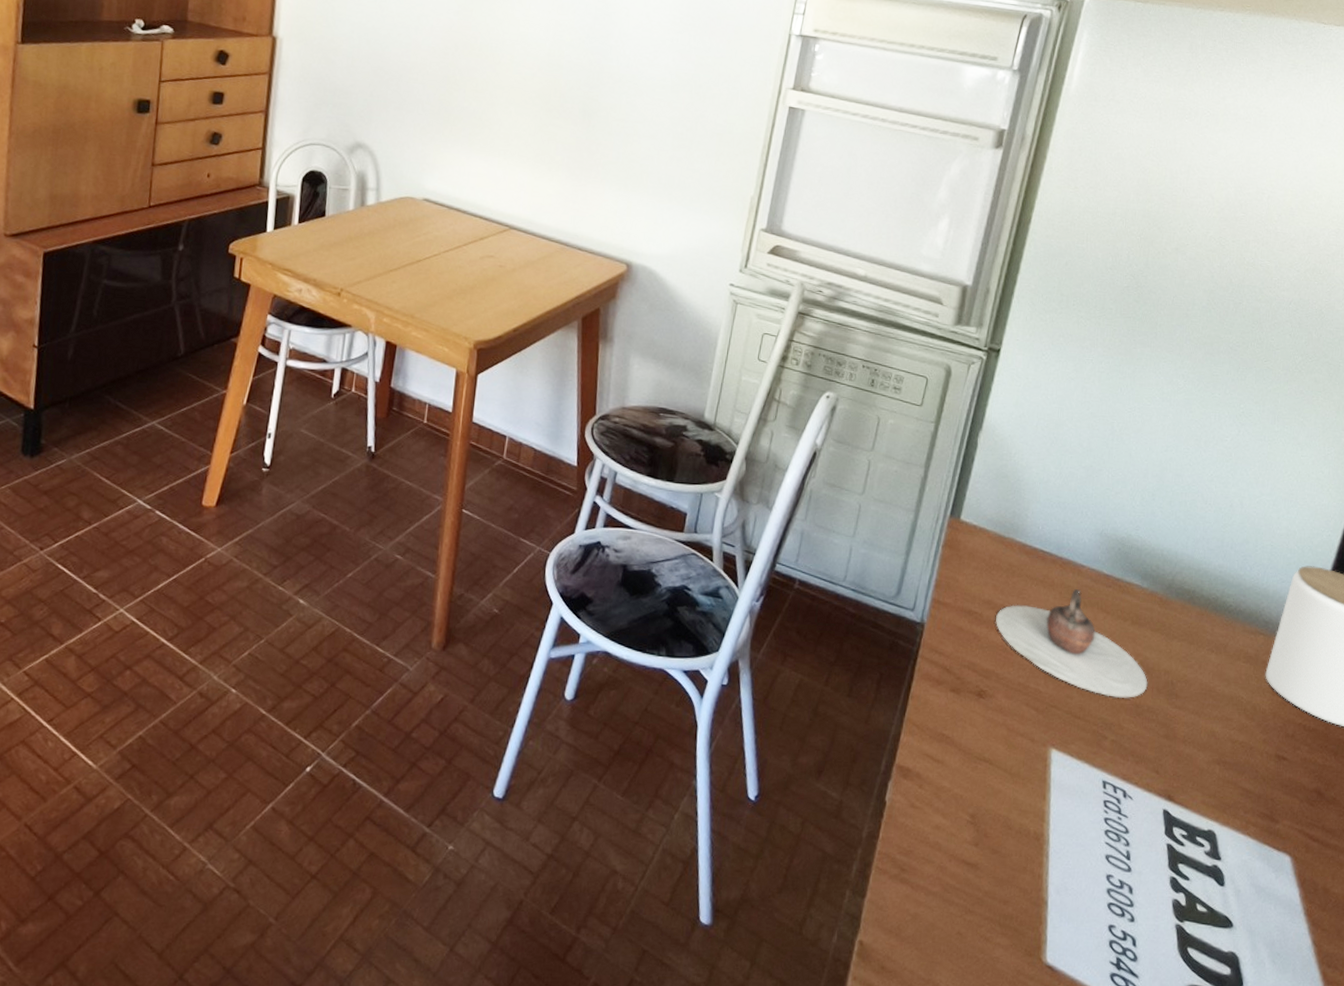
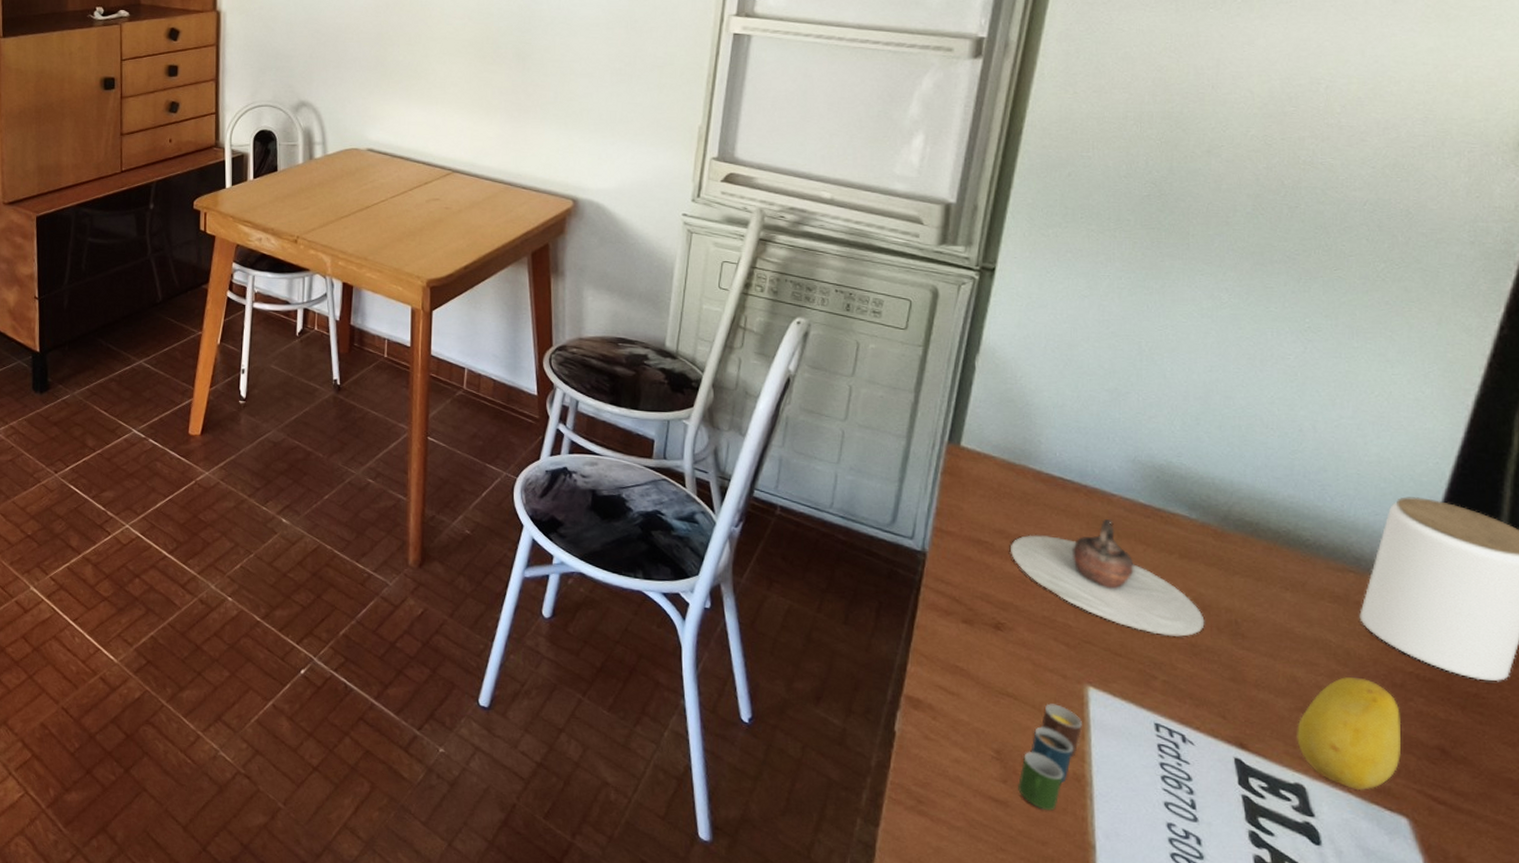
cup: none [987,766,1044,870] -> present [1018,703,1082,811]
fruit: none [1212,729,1290,834] -> present [1297,676,1401,791]

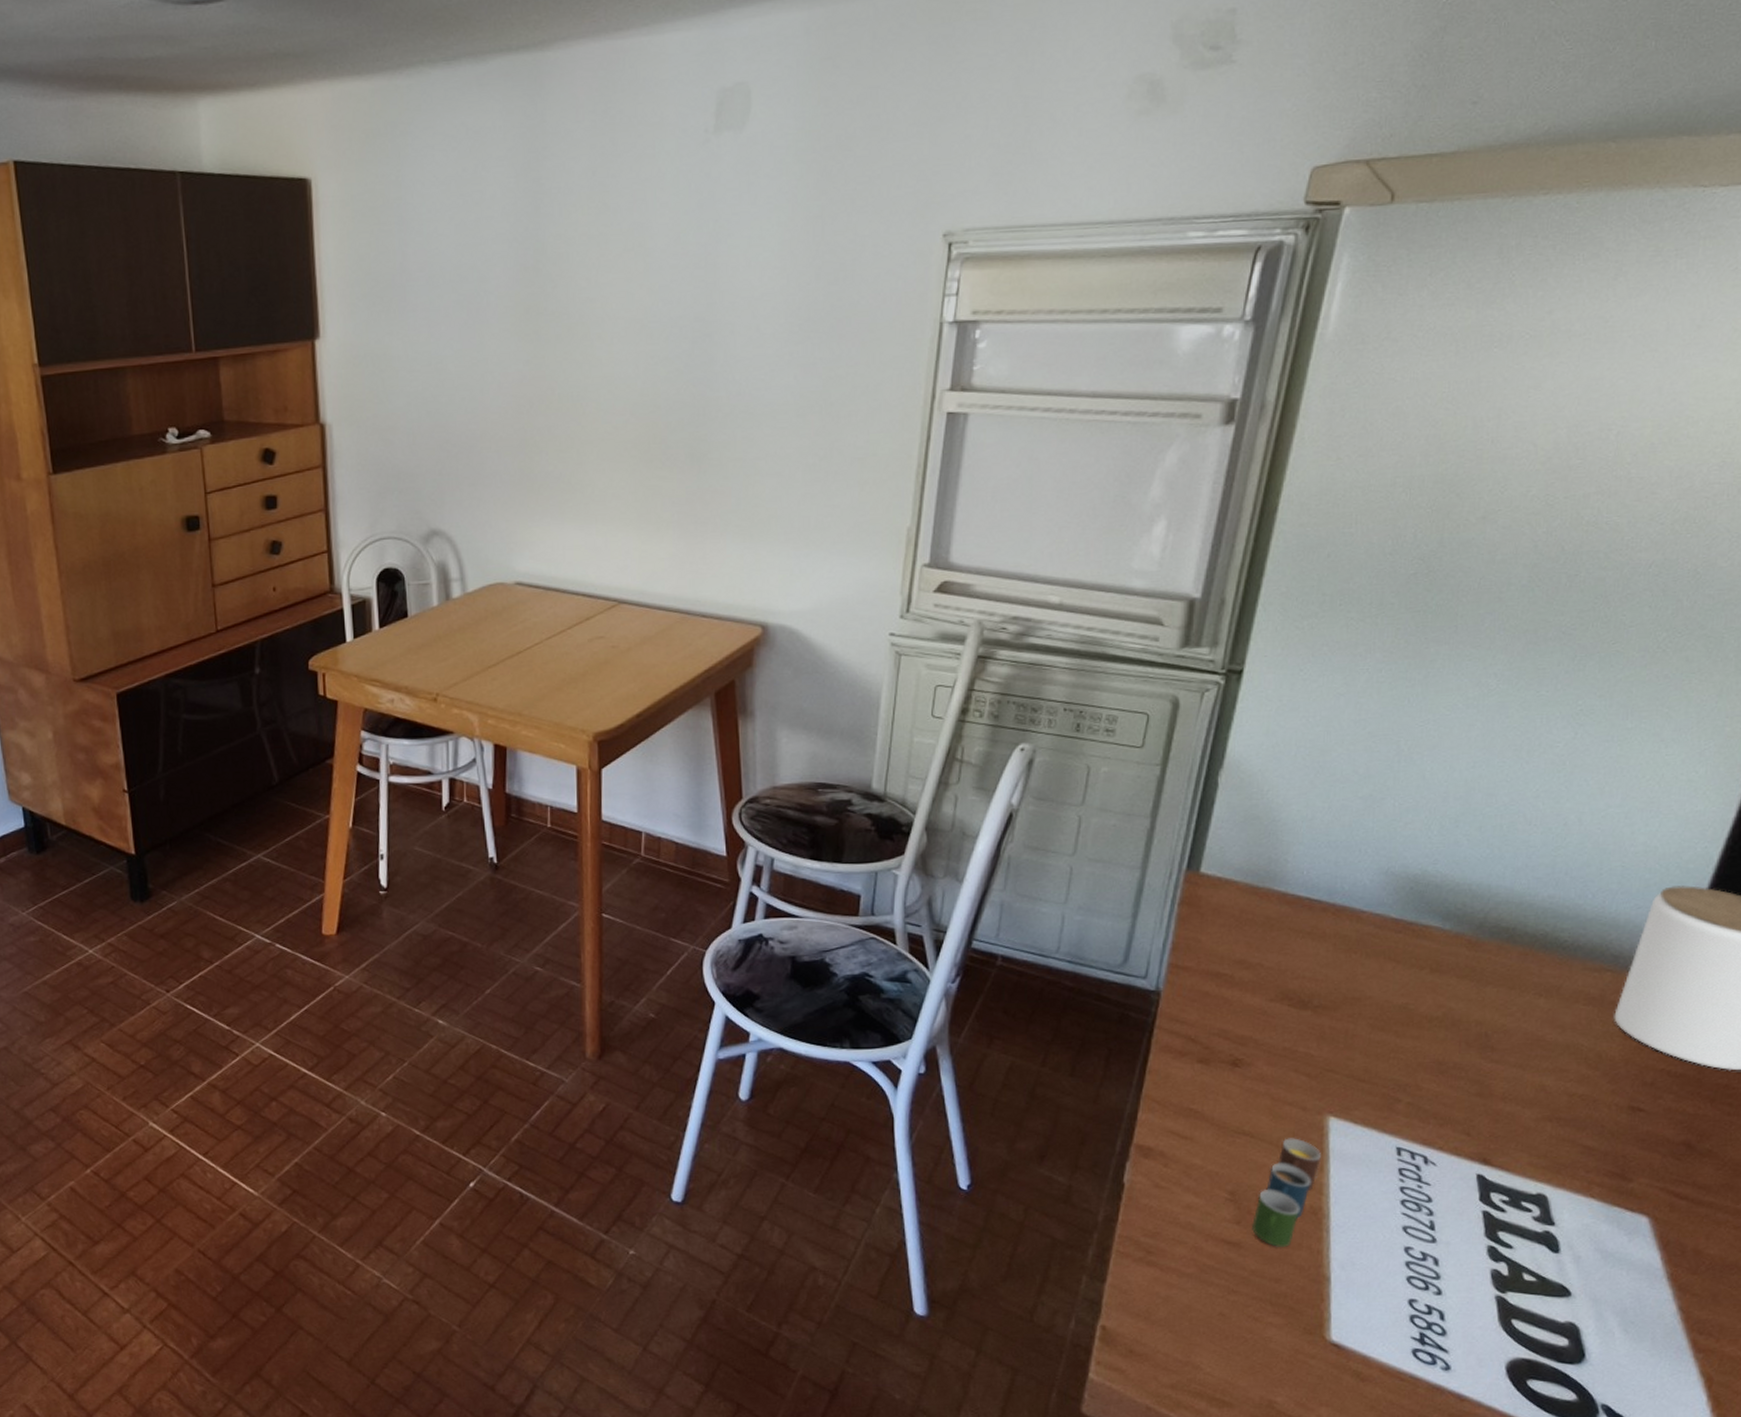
teapot: present [1011,519,1205,637] -> none [1251,938,1454,1056]
fruit: present [1297,676,1401,791] -> none [1541,1079,1649,1195]

